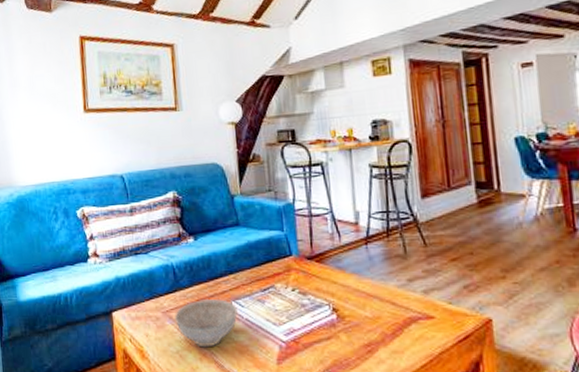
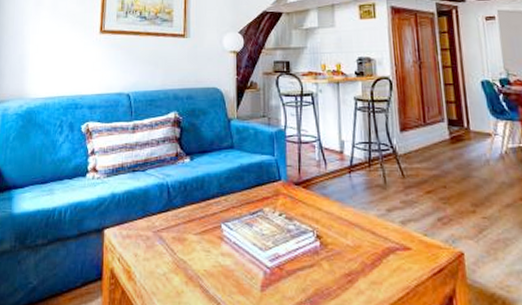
decorative bowl: present [175,298,238,348] -> none [165,219,226,271]

